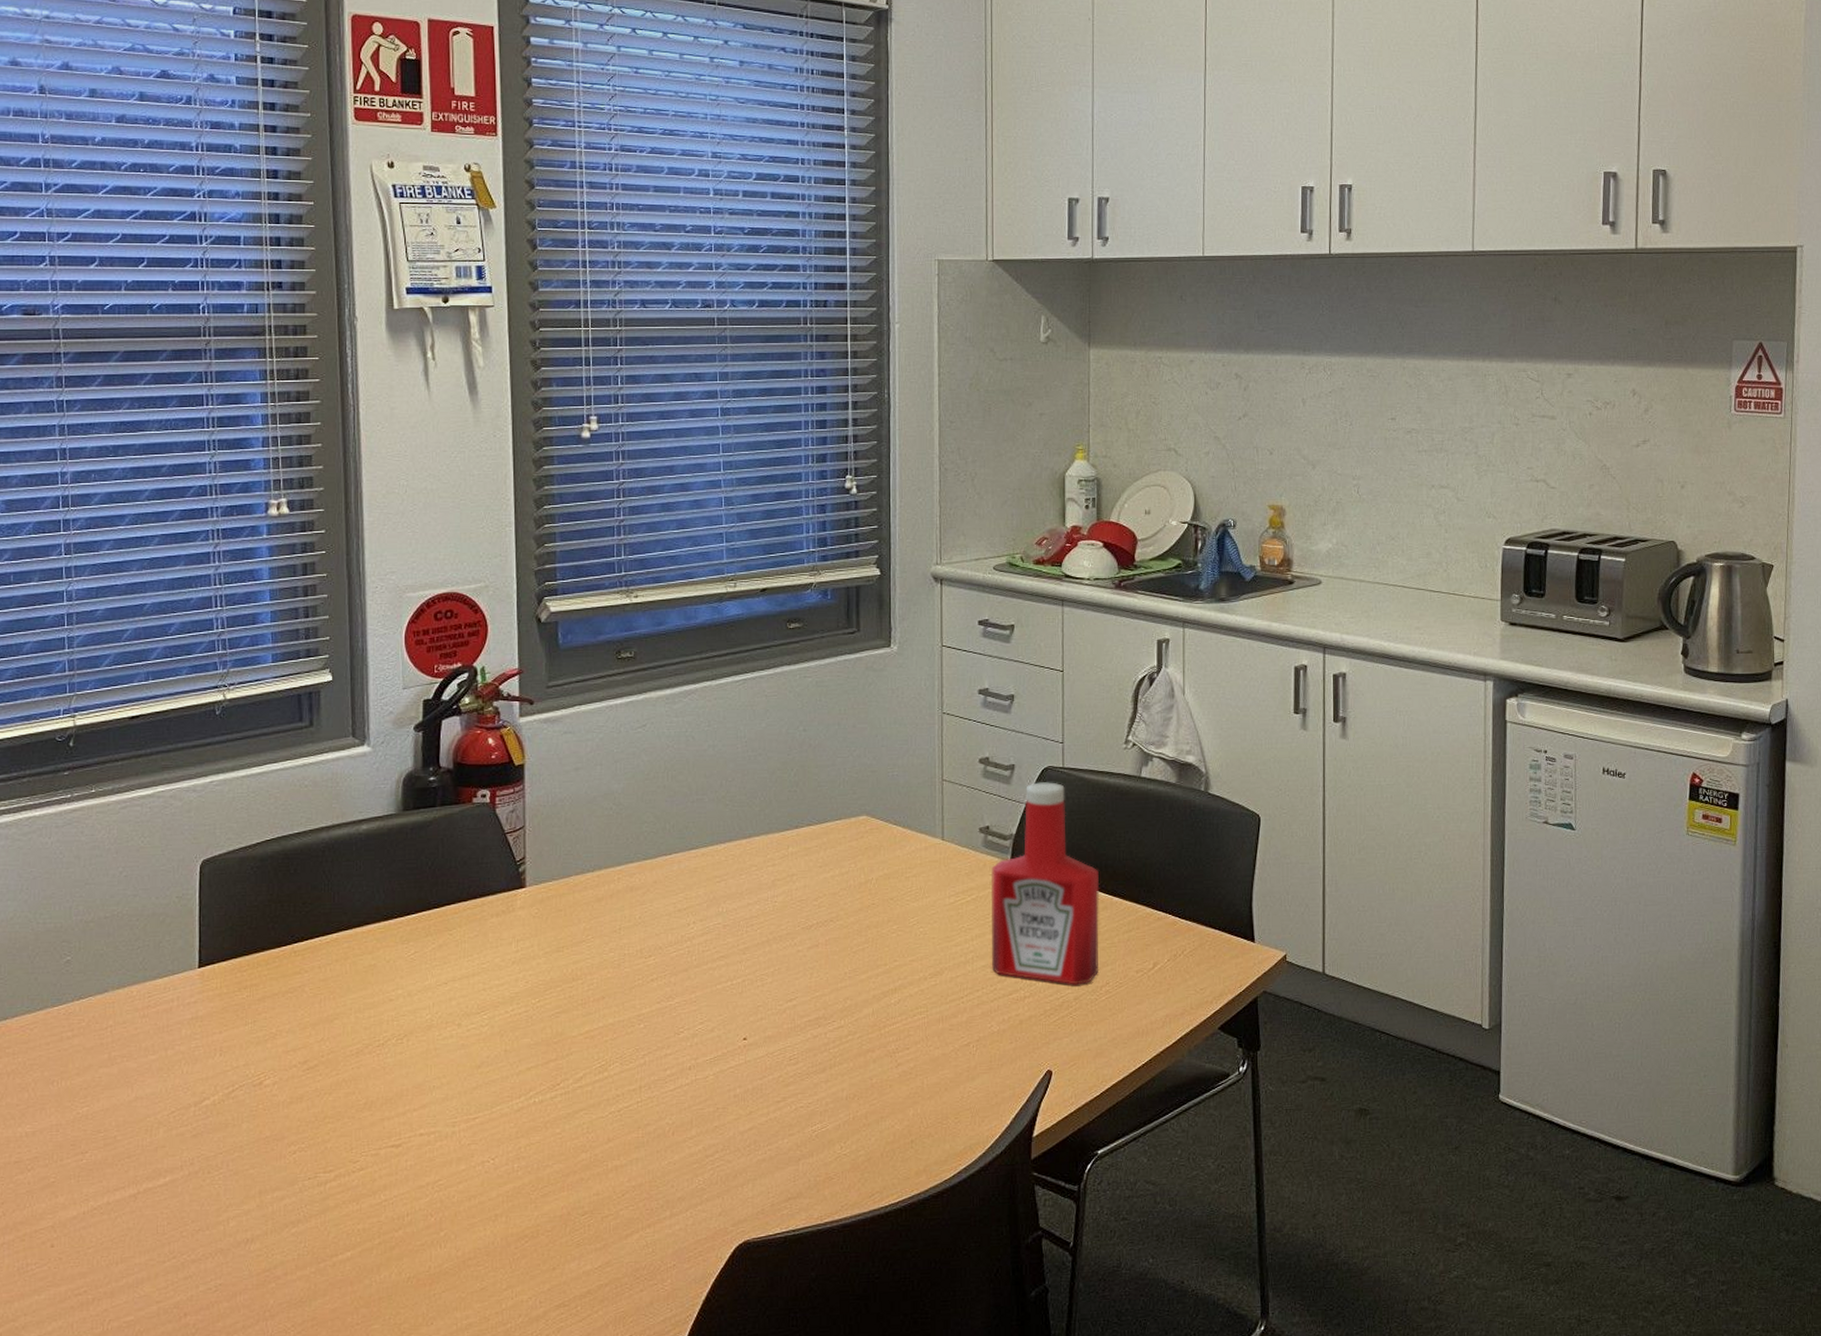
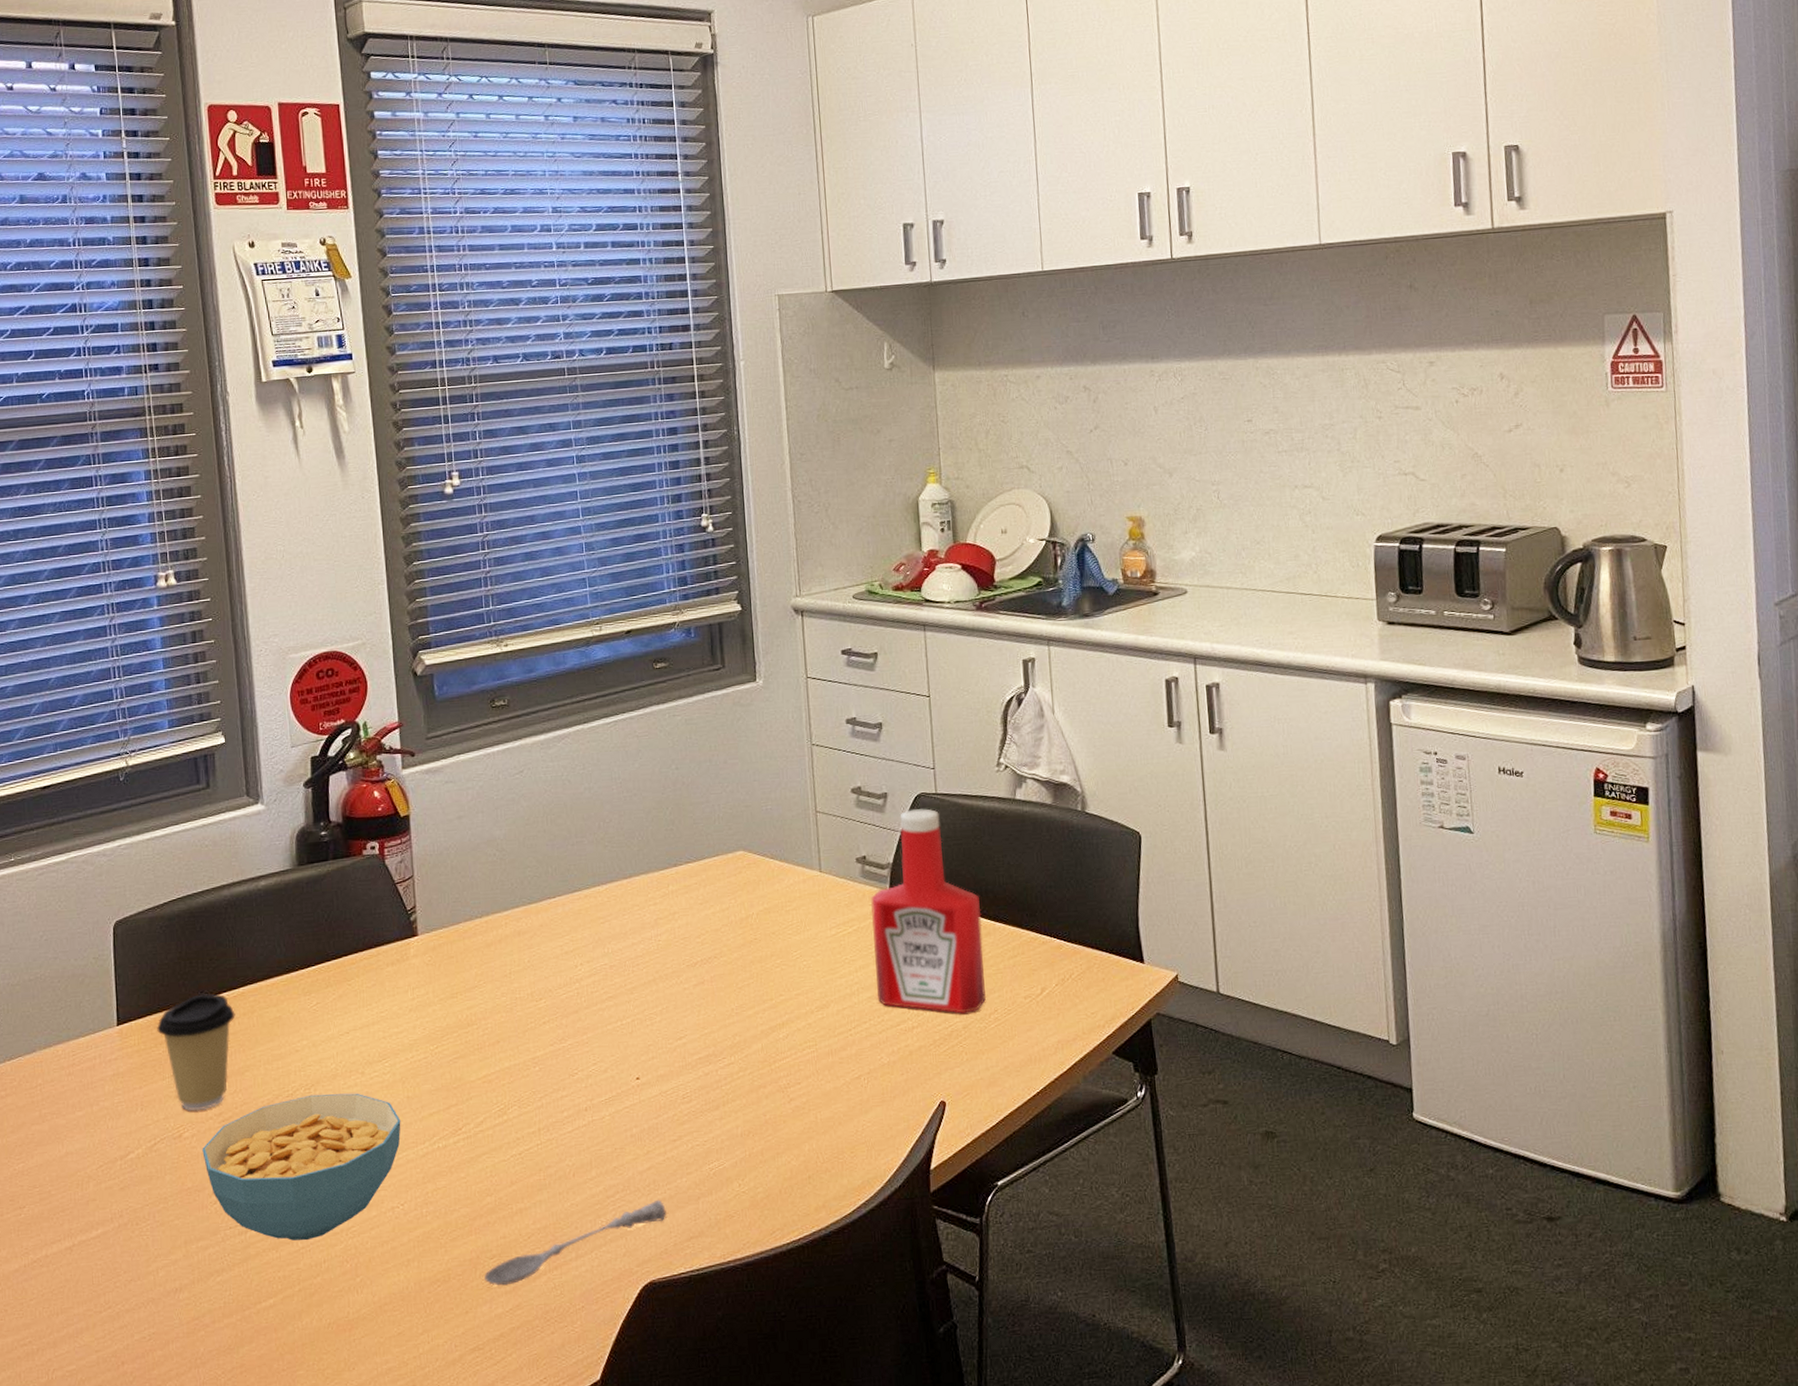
coffee cup: none [242,938,327,1059] -> present [157,993,236,1112]
cereal bowl: none [283,1044,497,1193] -> present [202,1093,401,1241]
soupspoon: none [575,1160,765,1243] -> present [484,1199,666,1286]

